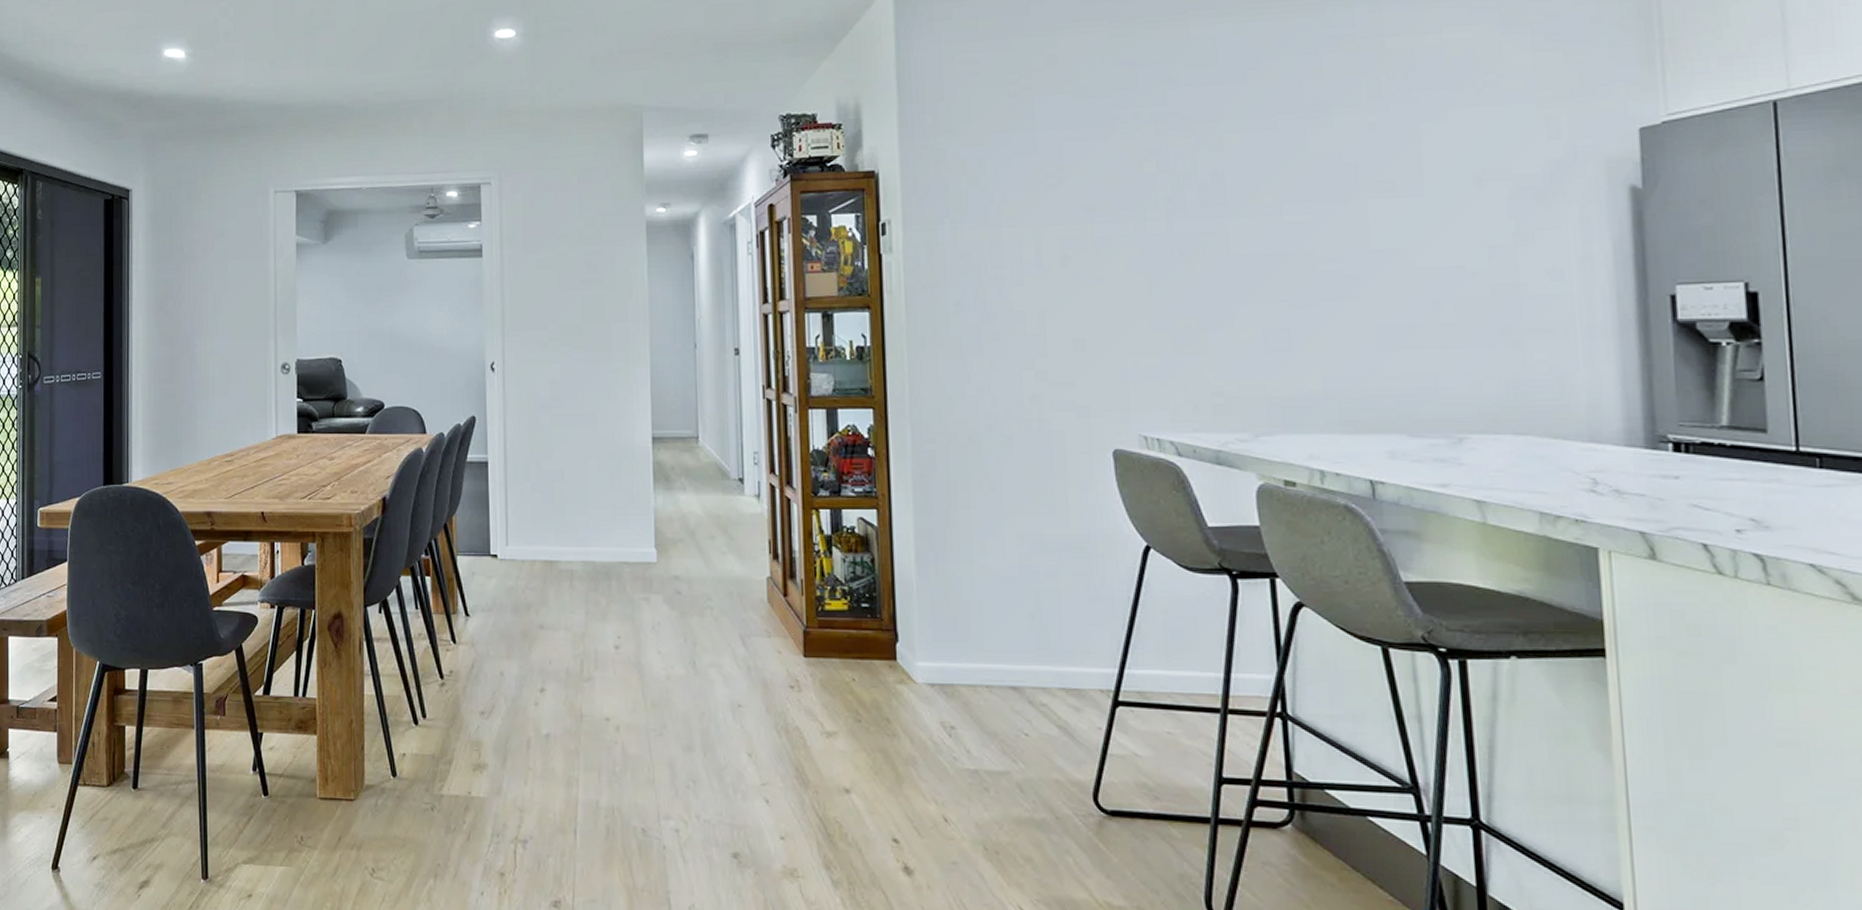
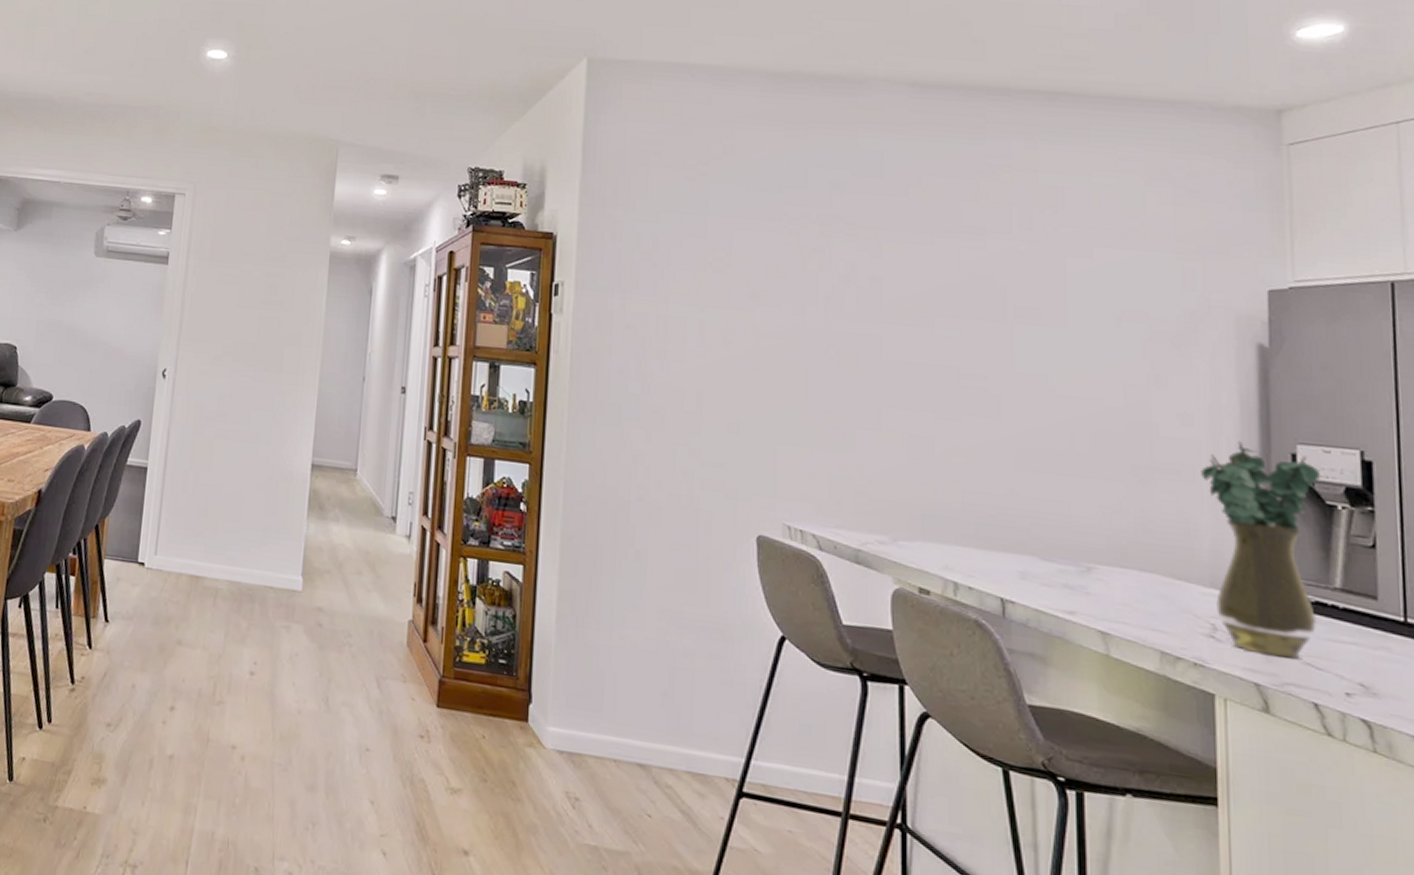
vase: none [1574,289,1703,503] -> present [1201,441,1321,659]

